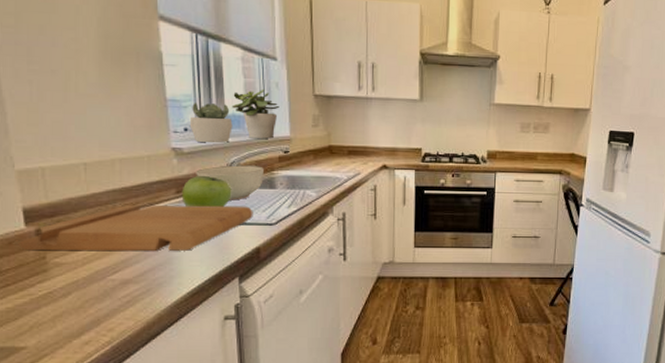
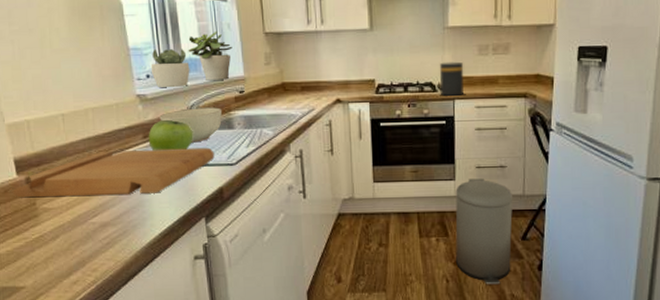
cylinder: none [483,136,507,170] -> present [439,61,464,97]
pedal bin: none [488,247,545,347] -> present [455,178,513,285]

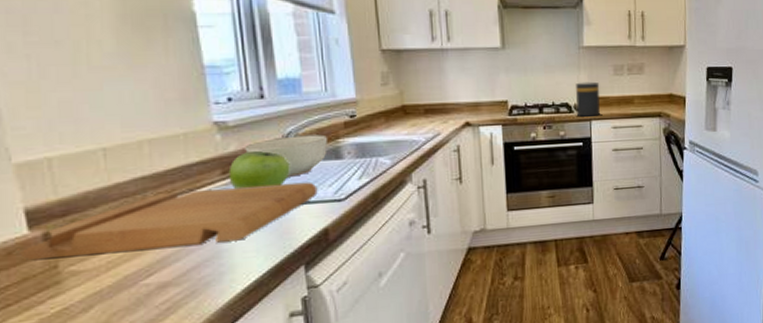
succulent plant: present [151,49,190,88] -> none [233,66,287,114]
potted plant: present [188,31,232,80] -> none [284,46,341,104]
pedal bin: present [455,178,513,285] -> none [594,200,651,310]

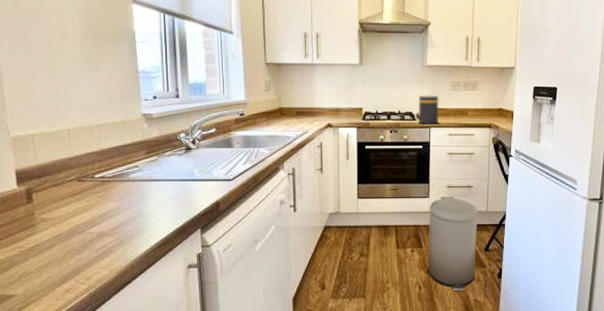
cutting board: present [17,182,318,261] -> none [9,164,213,208]
fruit: present [228,150,290,190] -> none [151,137,194,166]
bowl: present [245,134,328,177] -> none [163,128,223,159]
pedal bin: none [594,200,651,310] -> present [428,196,478,291]

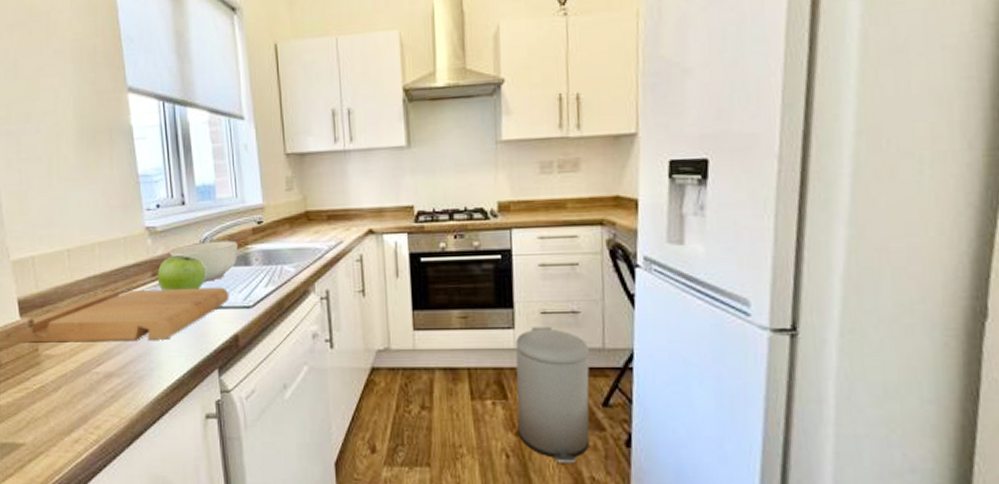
cutting board: none [9,164,213,208] -> present [13,287,229,343]
fruit: none [151,137,194,166] -> present [157,254,206,291]
bowl: none [163,128,223,159] -> present [170,240,239,282]
cylinder: present [418,95,439,125] -> none [491,182,523,226]

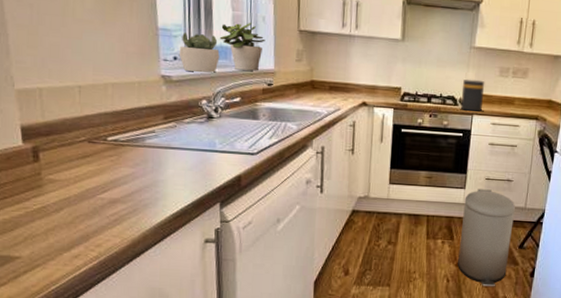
cutting board: present [13,287,229,343] -> none [14,128,236,175]
fruit: present [157,254,206,291] -> none [169,102,217,135]
succulent plant: none [161,174,203,220] -> present [178,32,220,73]
bowl: present [170,240,239,282] -> none [183,95,249,129]
potted plant: none [201,153,250,210] -> present [219,22,265,71]
cylinder: none [491,182,523,226] -> present [460,79,485,112]

